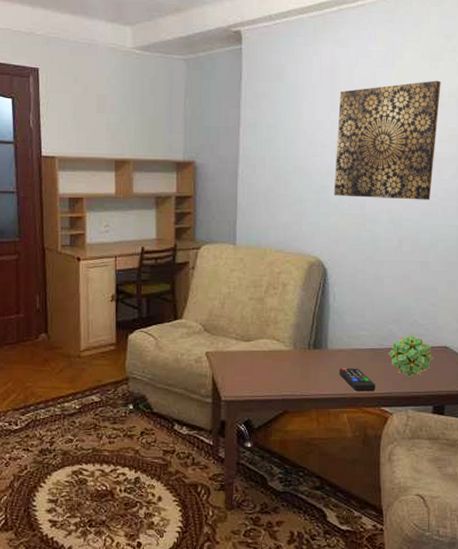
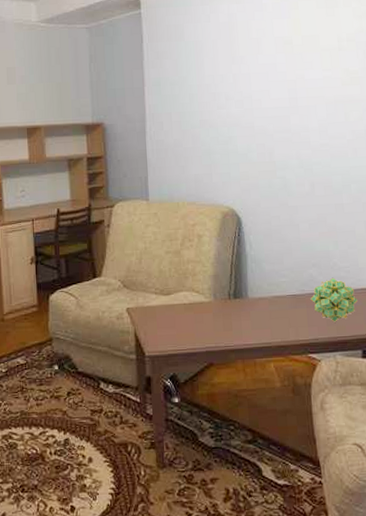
wall art: present [333,80,441,200] -> none [239,26,339,146]
remote control: present [339,368,375,390] -> none [261,315,301,338]

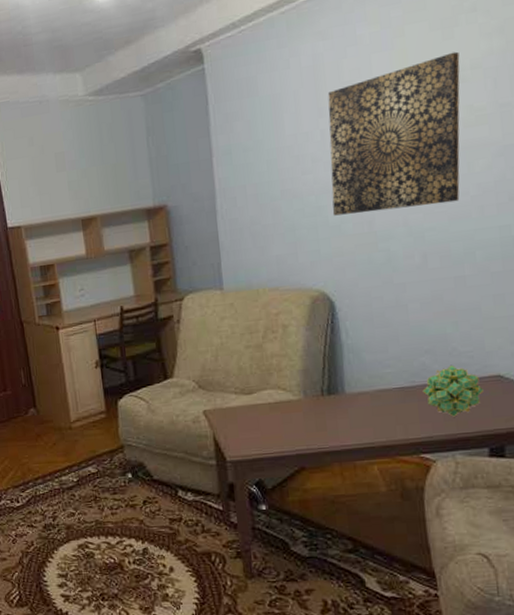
wall art: none [239,26,339,146] -> present [327,51,460,216]

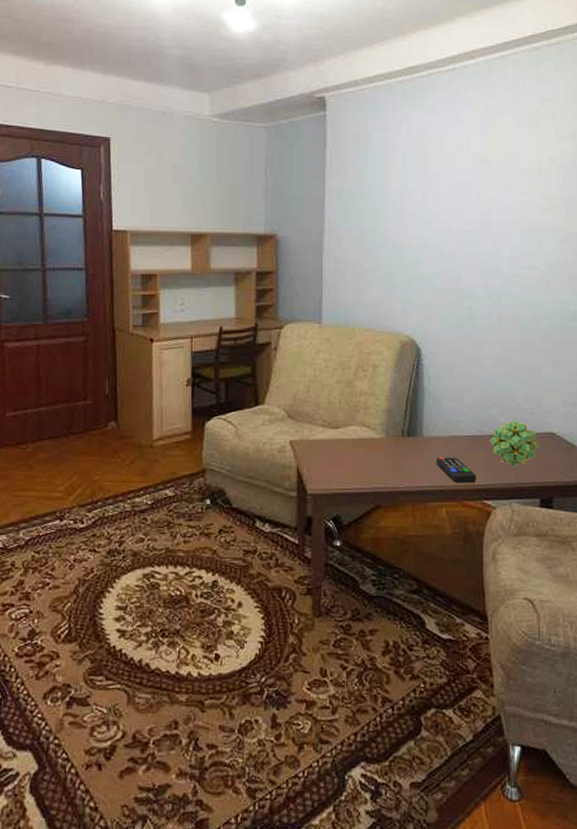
wall art: present [327,51,460,216] -> none [426,146,539,274]
remote control: none [362,412,410,438] -> present [435,457,476,482]

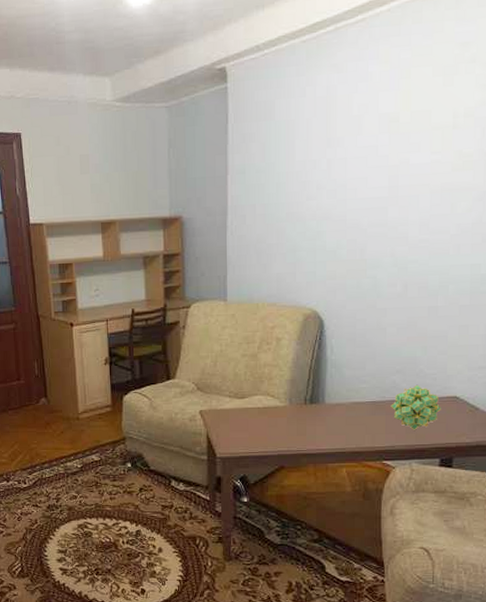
remote control: present [435,457,476,482] -> none [337,422,376,444]

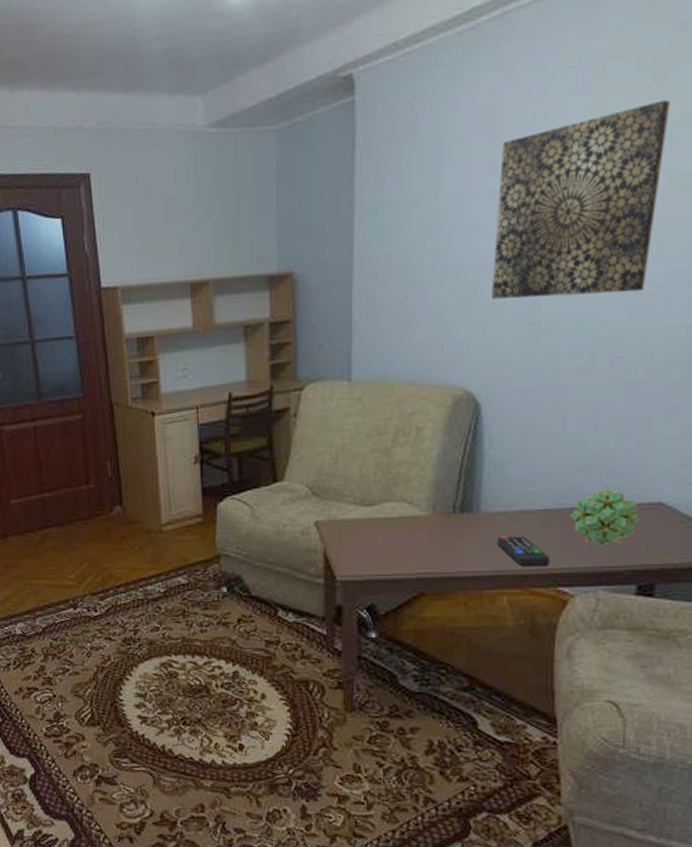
wall art: none [330,98,456,241] -> present [491,99,670,299]
remote control: none [337,422,376,444] -> present [496,536,550,566]

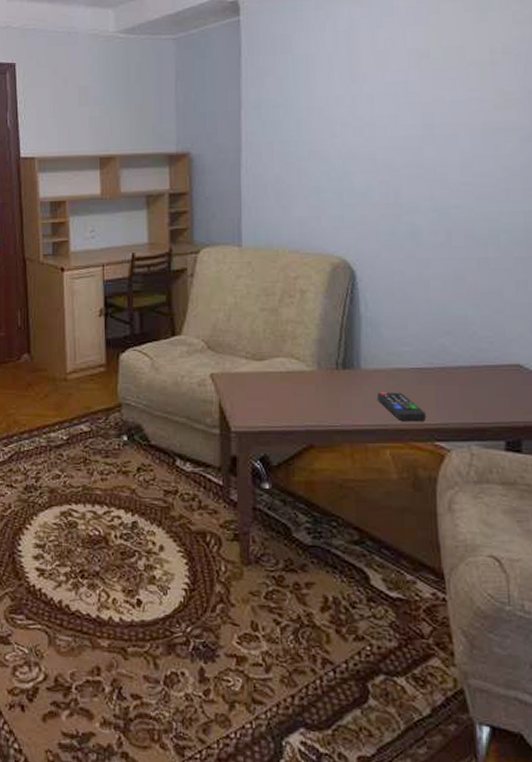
wall art: present [491,99,670,299] -> none [359,34,492,183]
decorative ball: present [570,487,640,547] -> none [440,349,502,405]

